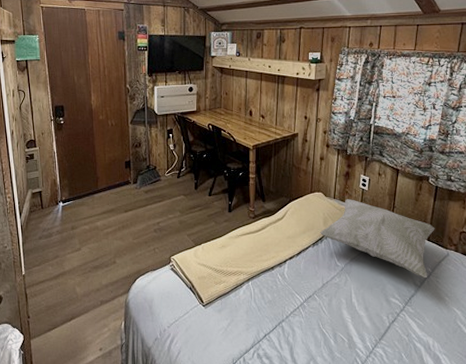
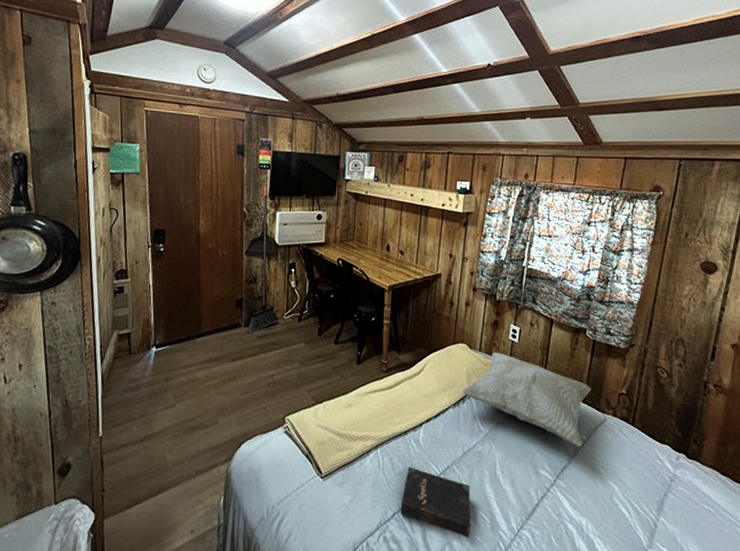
hardback book: none [270,295,331,354] -> present [400,466,471,537]

